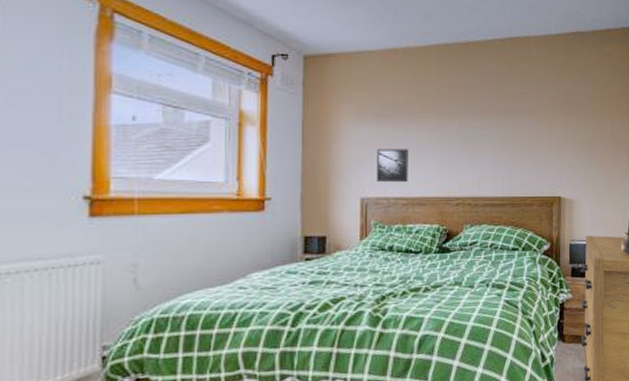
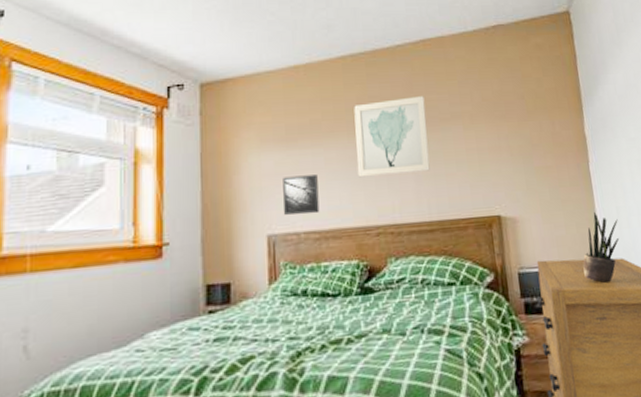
wall art: none [444,88,508,155] -> present [354,96,430,178]

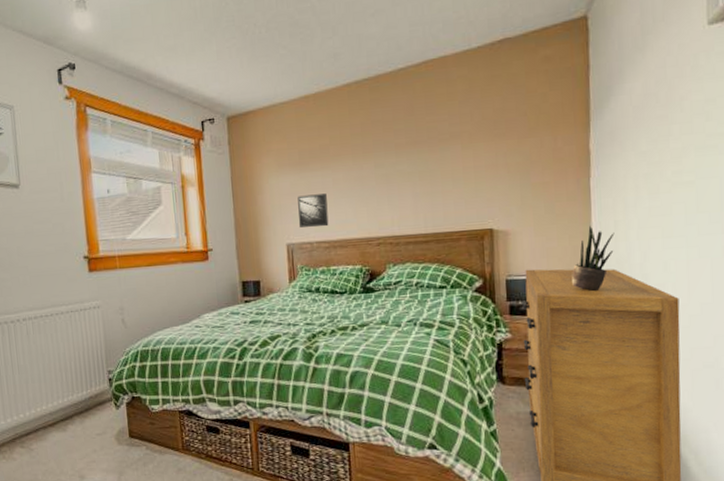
wall art: present [354,96,430,178] -> none [358,118,428,196]

